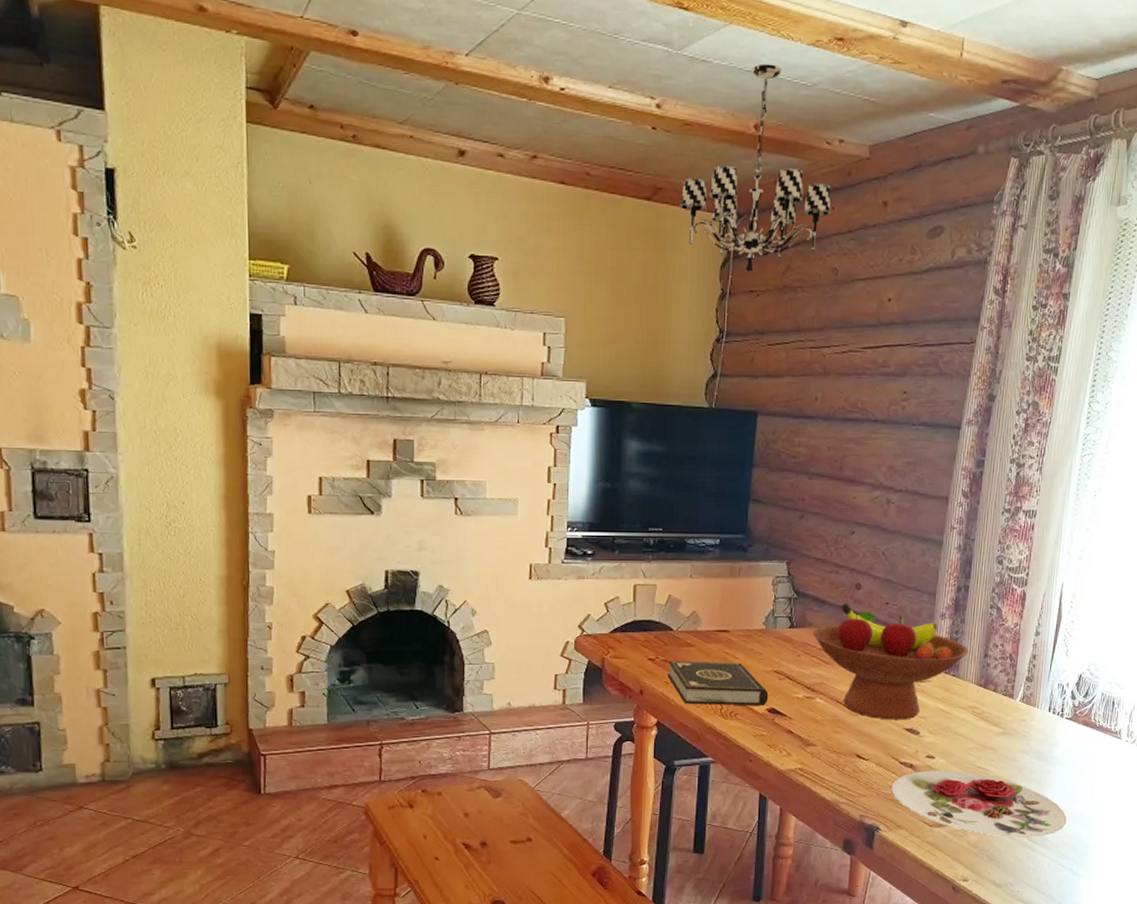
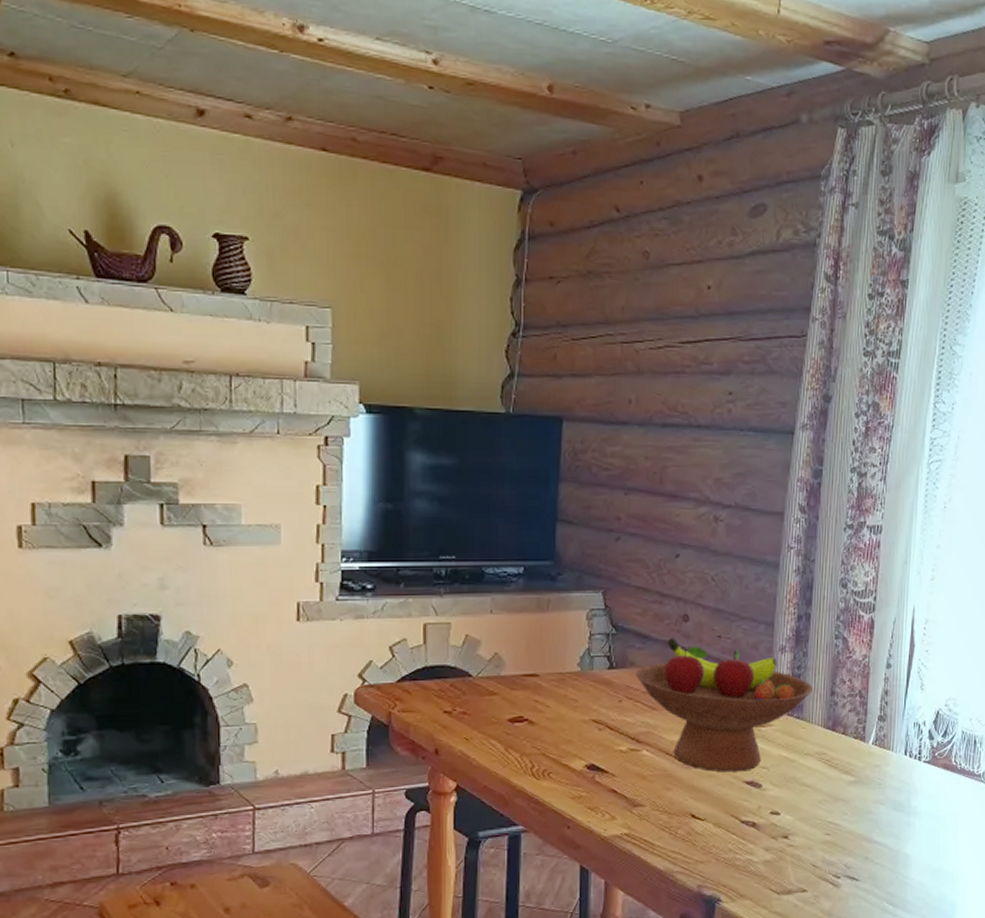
book: present [667,660,769,706] -> none [467,712,587,764]
chandelier: present [680,63,831,272] -> none [464,16,639,255]
plate: present [891,770,1067,837] -> none [732,827,930,902]

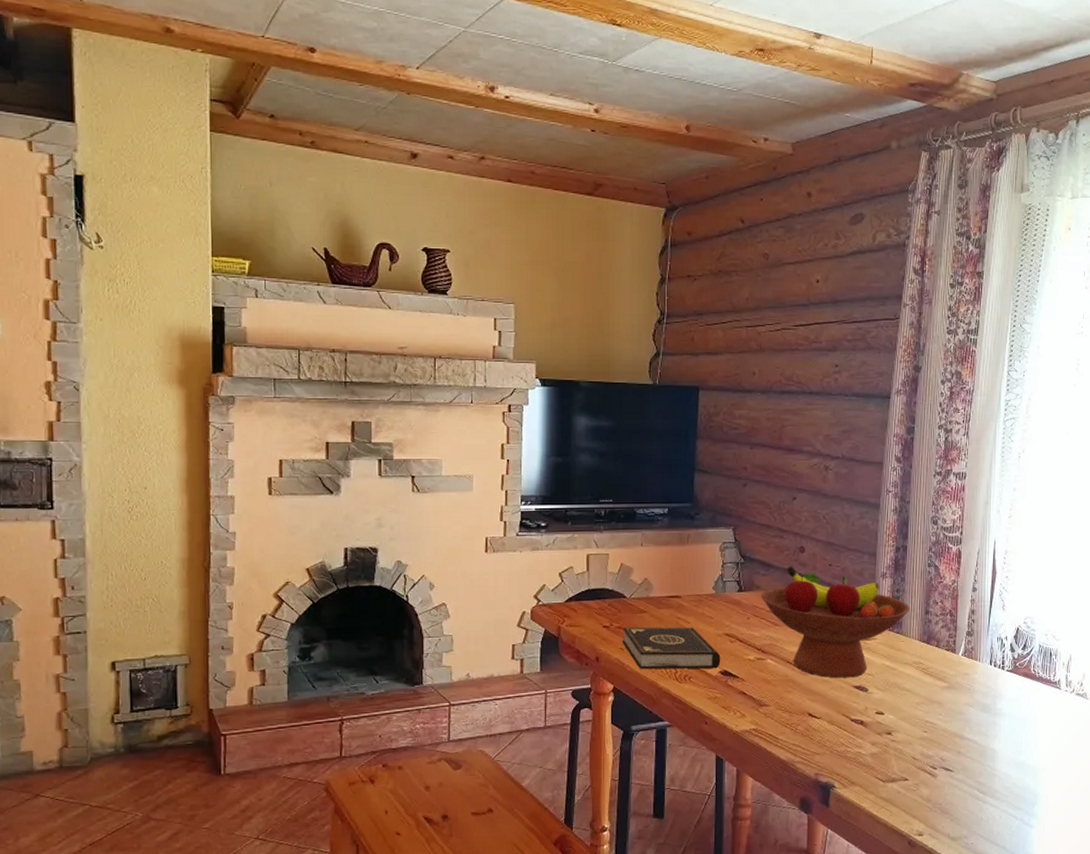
book: none [467,712,587,764] -> present [622,627,721,670]

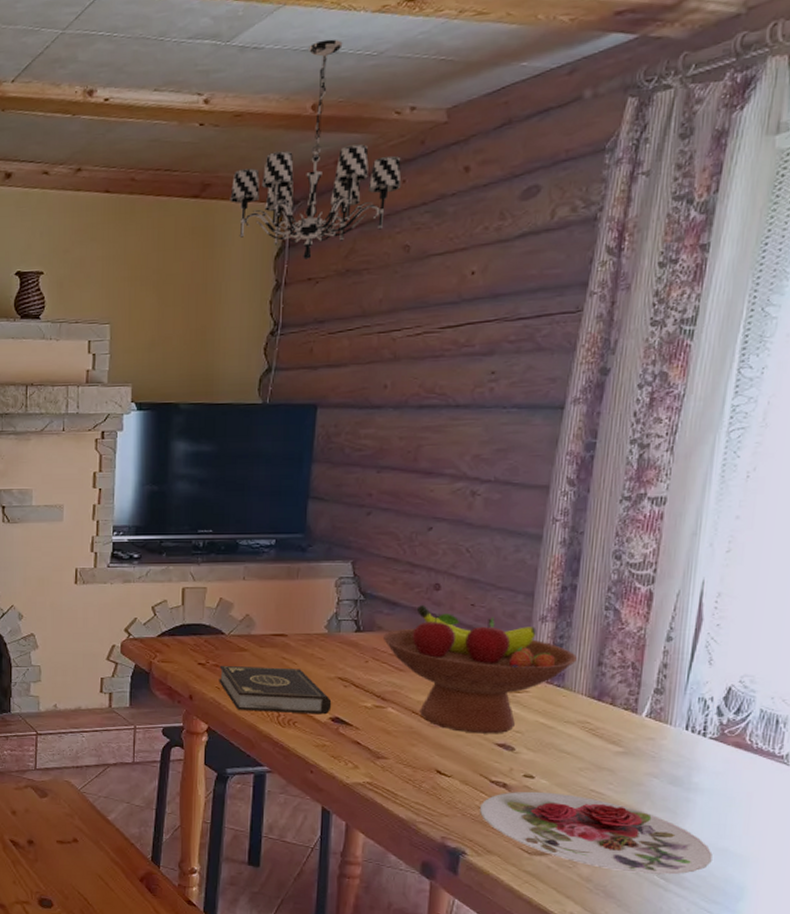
chandelier: none [619,72,760,259] -> present [230,39,402,259]
plate: none [844,725,1014,790] -> present [480,791,713,875]

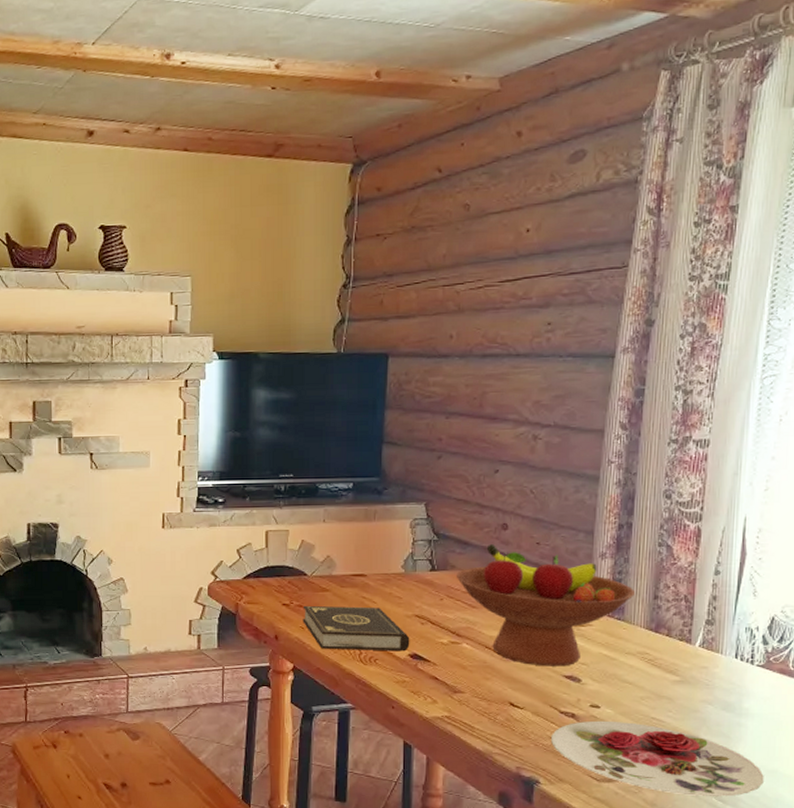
chandelier: present [230,39,402,259] -> none [302,11,460,216]

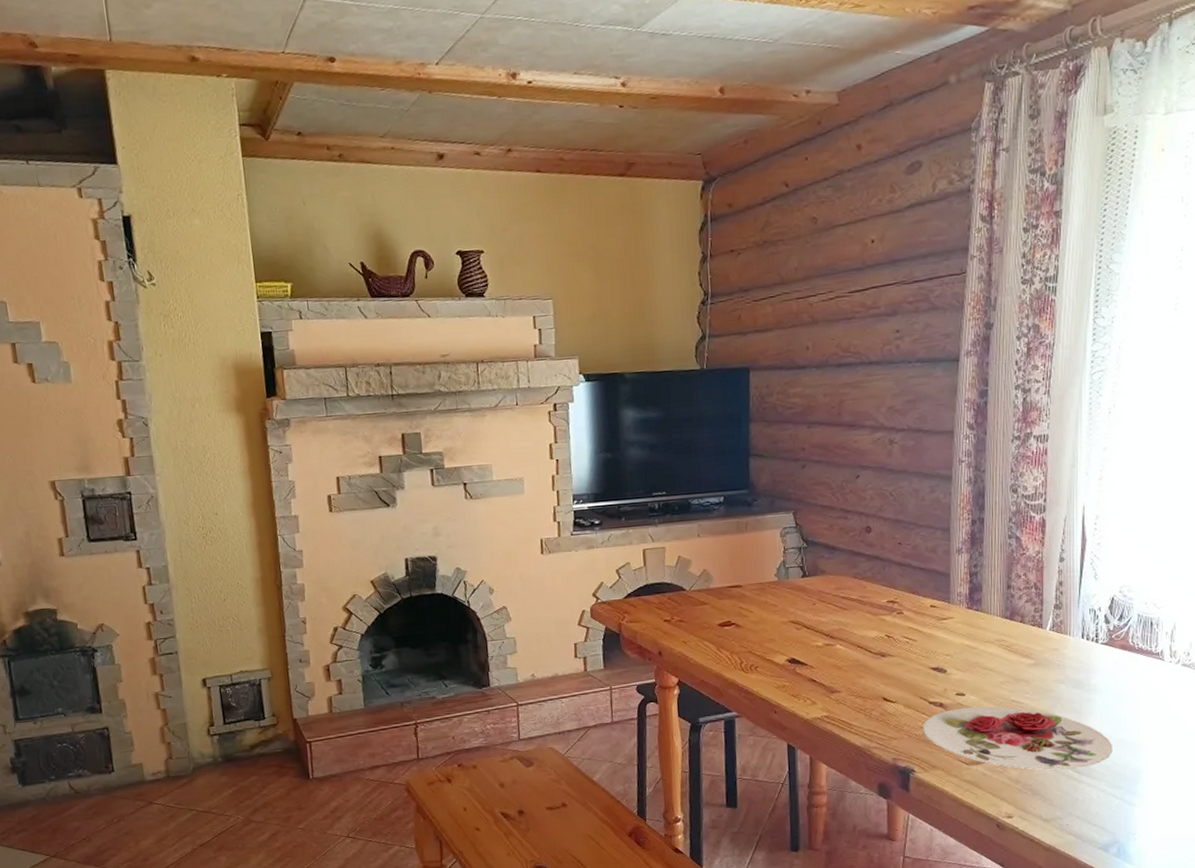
book: present [303,605,410,652] -> none [684,616,788,661]
fruit bowl: present [456,543,635,667] -> none [826,546,990,661]

